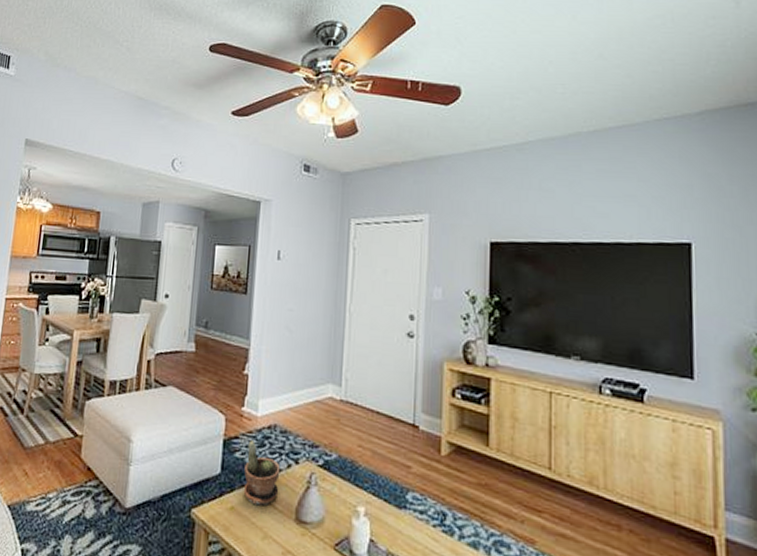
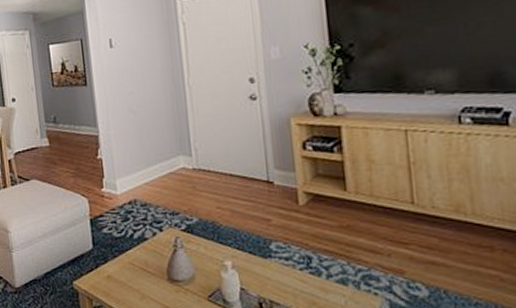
potted plant: present [243,440,281,507] -> none [113,216,149,272]

